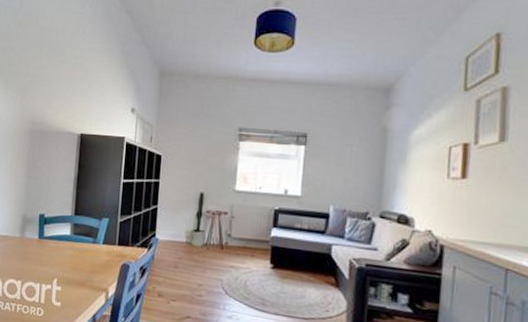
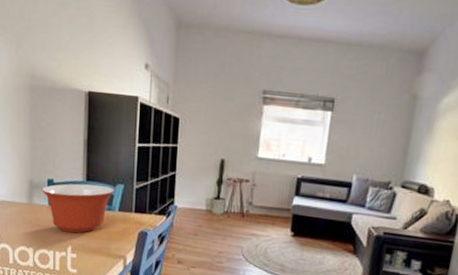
mixing bowl: none [33,217,101,266] -> present [41,183,115,234]

